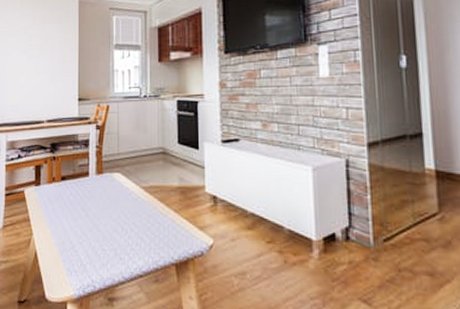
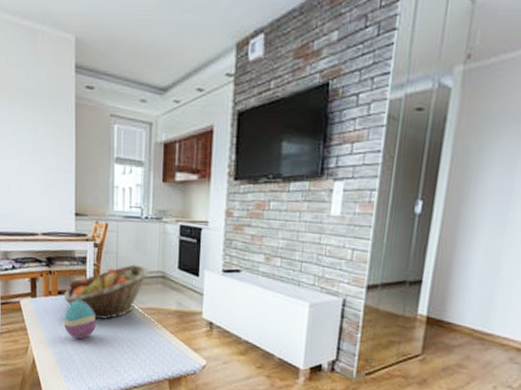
decorative egg: none [67,185,100,226] -> present [64,300,97,339]
fruit basket: none [68,143,150,203] -> present [64,264,150,319]

